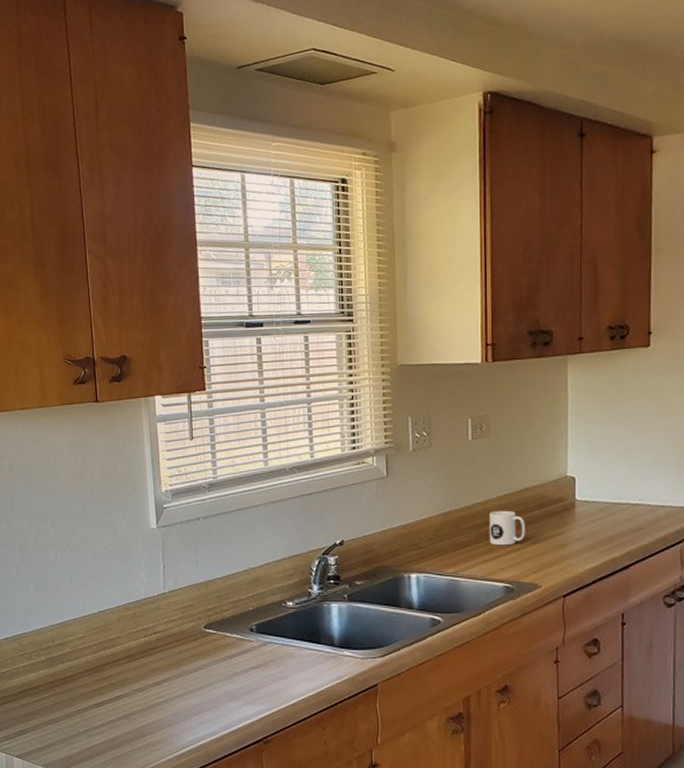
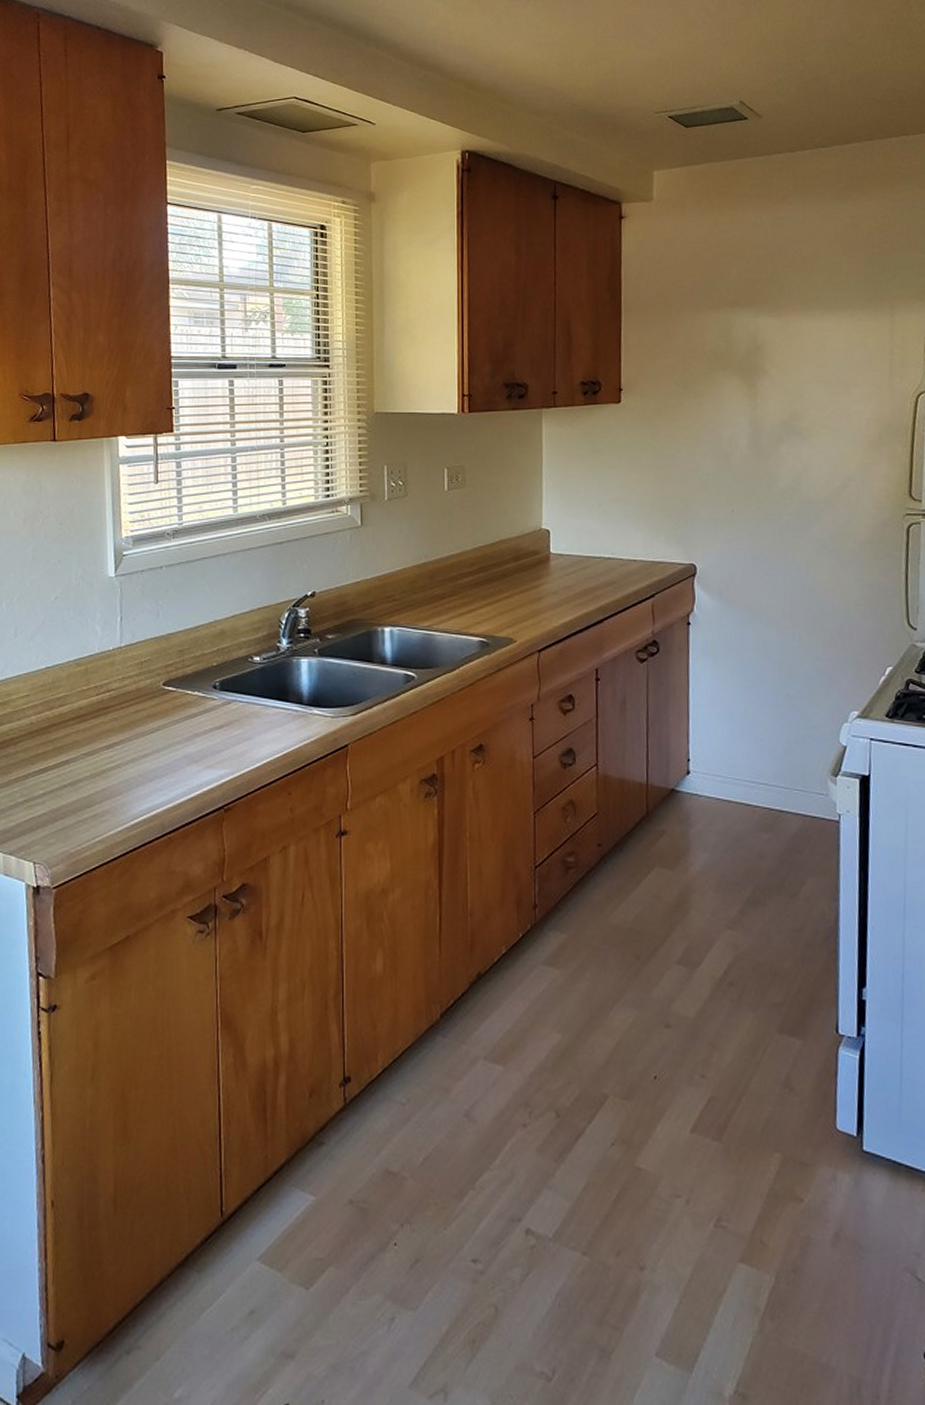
mug: present [489,510,525,546] -> none [464,562,501,599]

